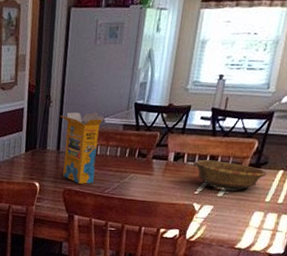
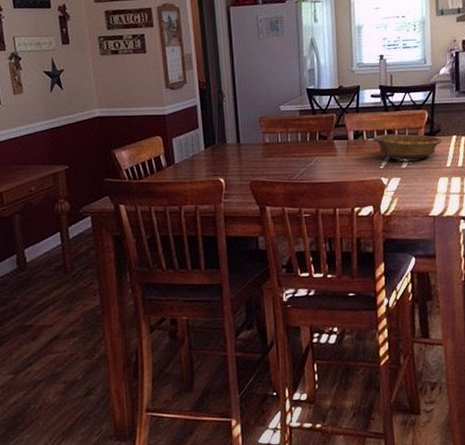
cereal box: present [59,112,104,184] -> none [234,101,280,174]

